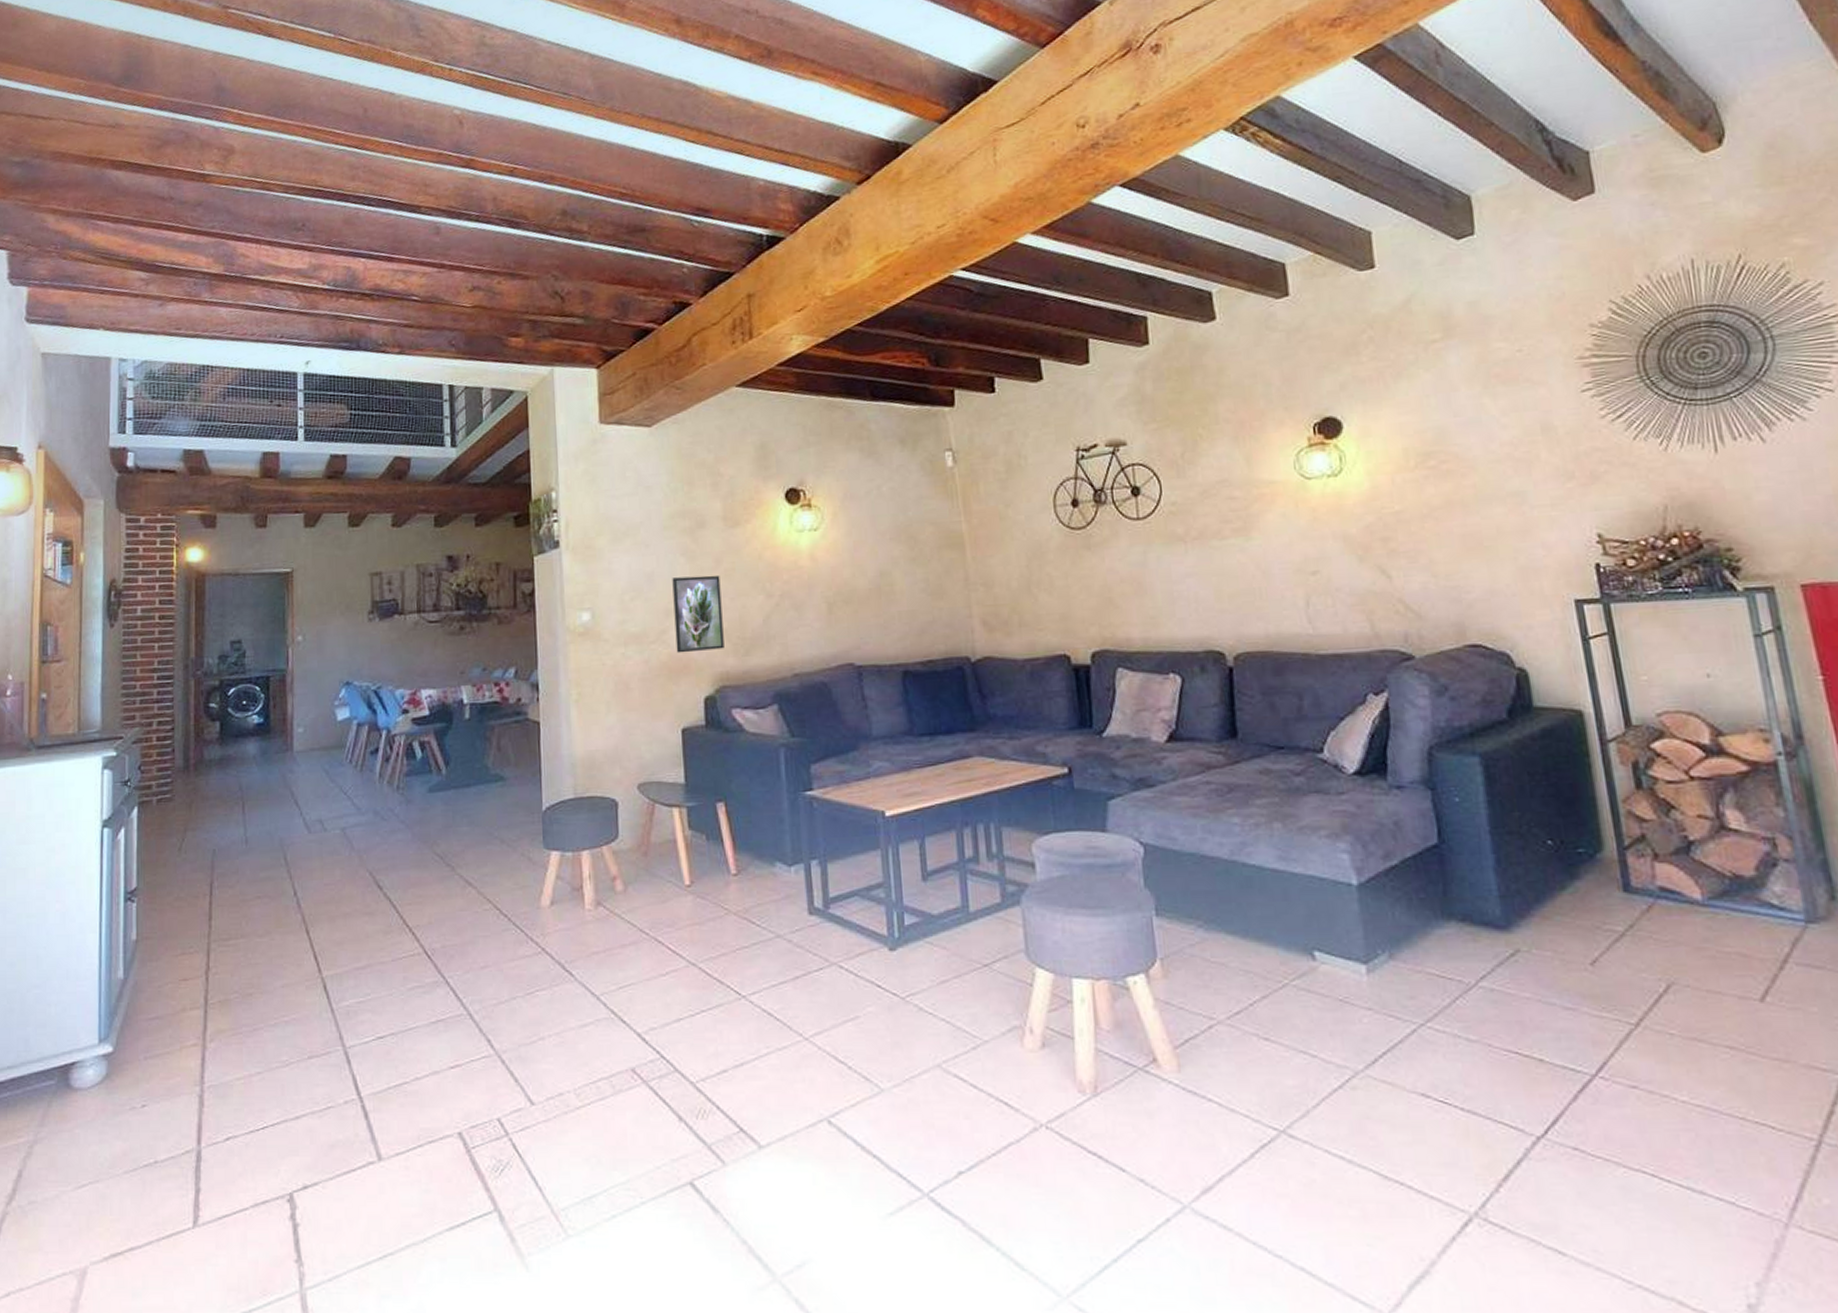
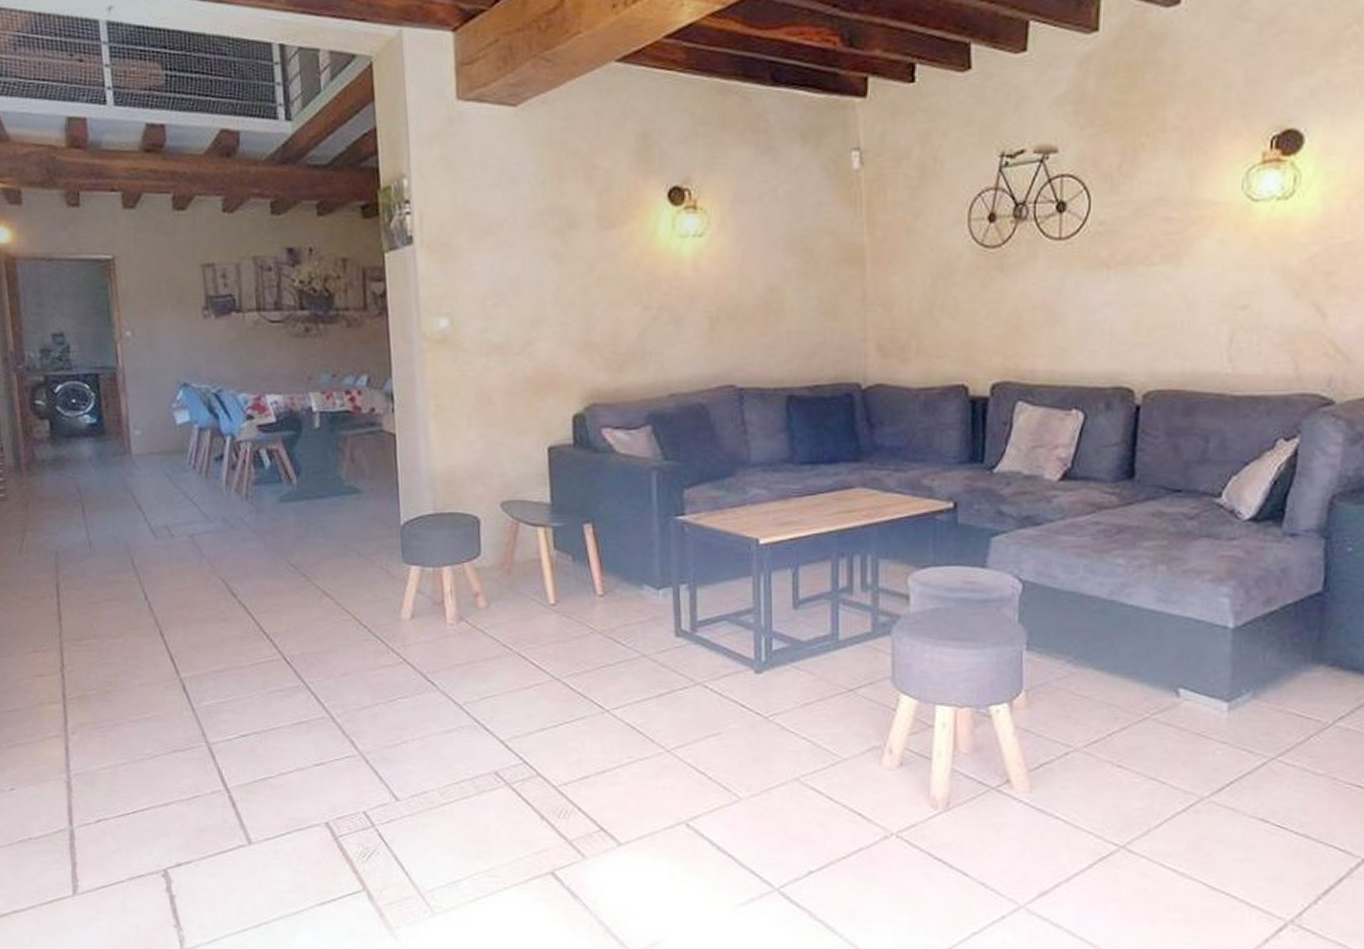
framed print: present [672,575,724,653] -> none [539,282,596,367]

